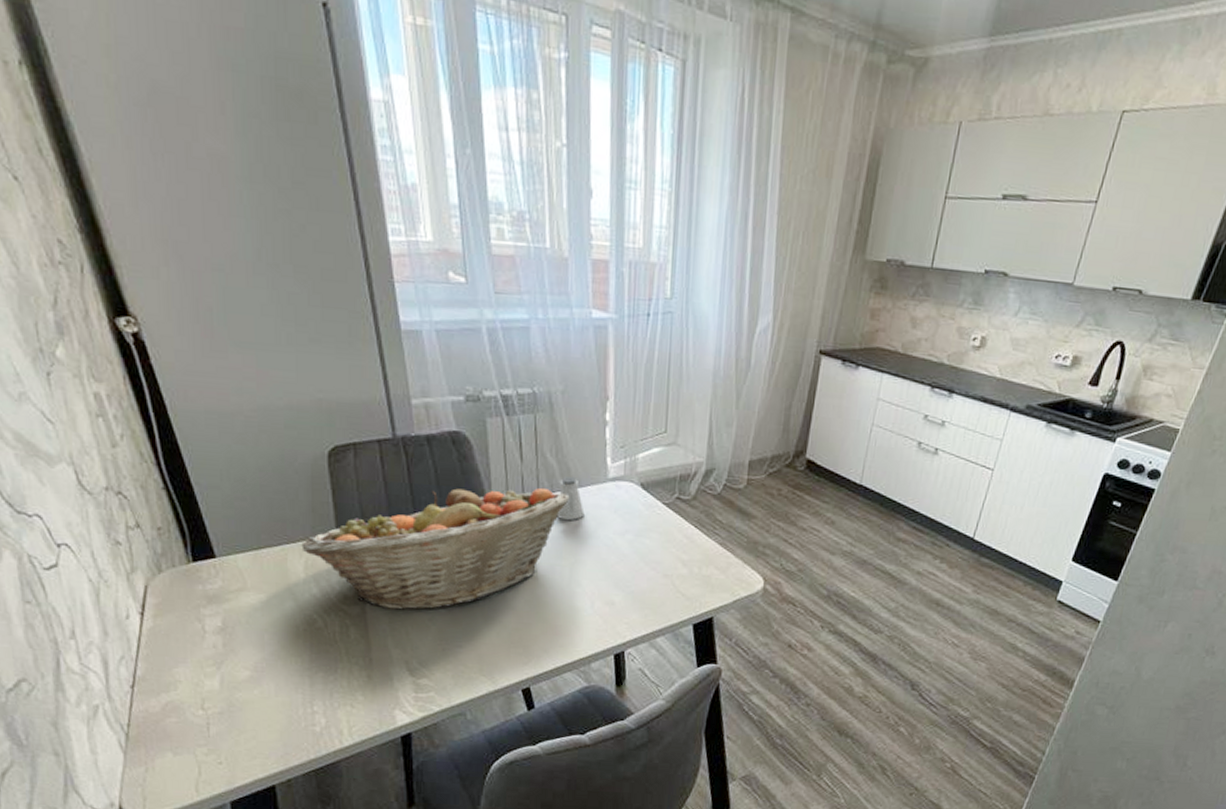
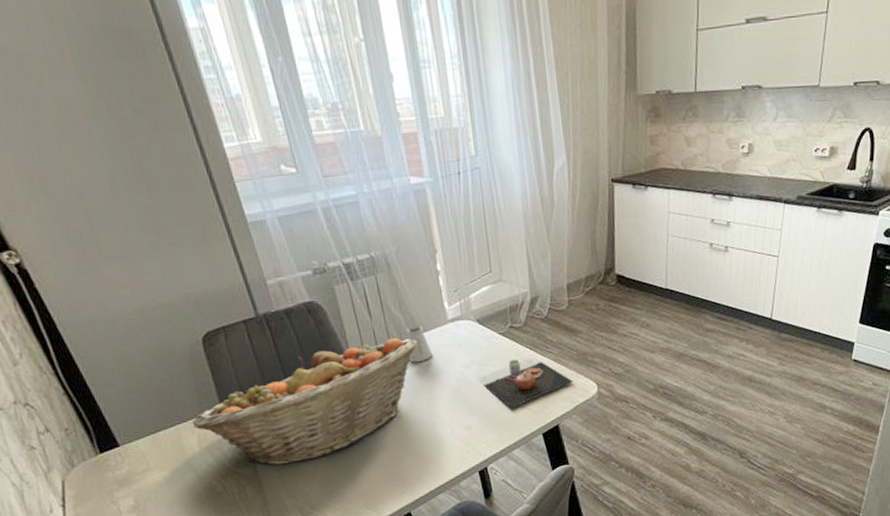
teapot: none [636,535,738,590] -> present [483,359,573,408]

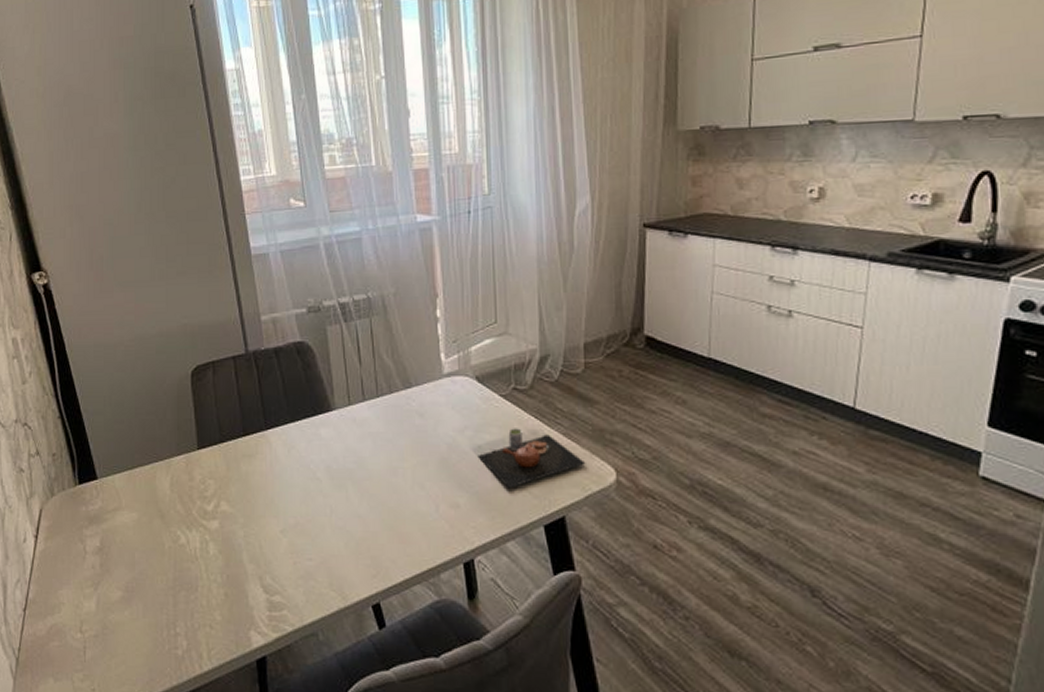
fruit basket: present [192,338,418,466] -> none [168,390,408,523]
saltshaker: present [406,324,433,362] -> none [396,376,423,420]

